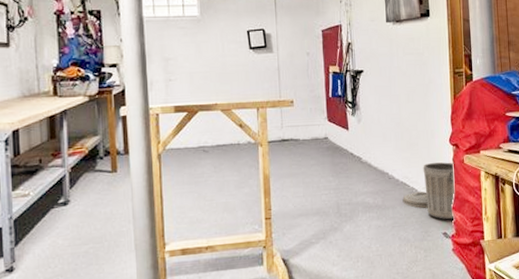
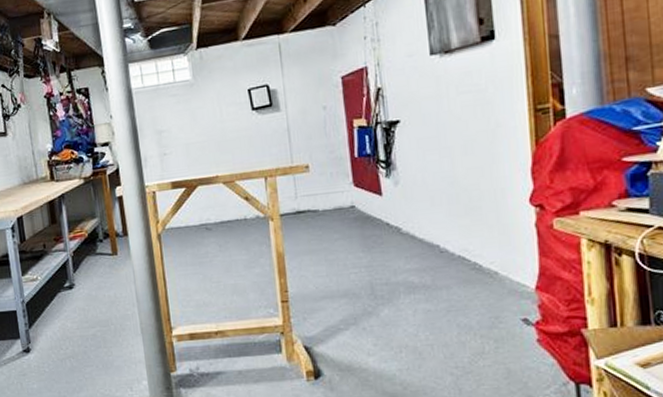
trash can: present [402,162,455,220] -> none [461,228,541,302]

